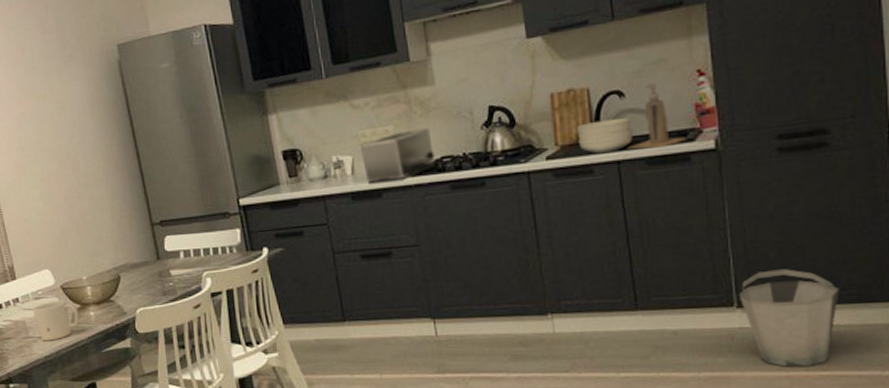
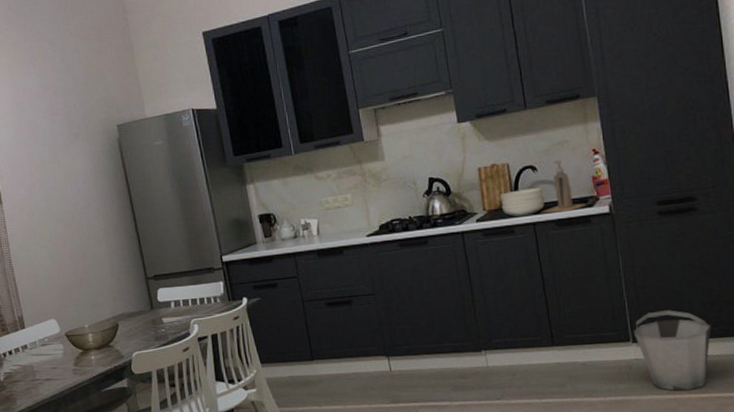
mug: present [32,300,80,341] -> none [39,346,82,383]
toaster: present [361,128,435,186] -> none [325,196,386,244]

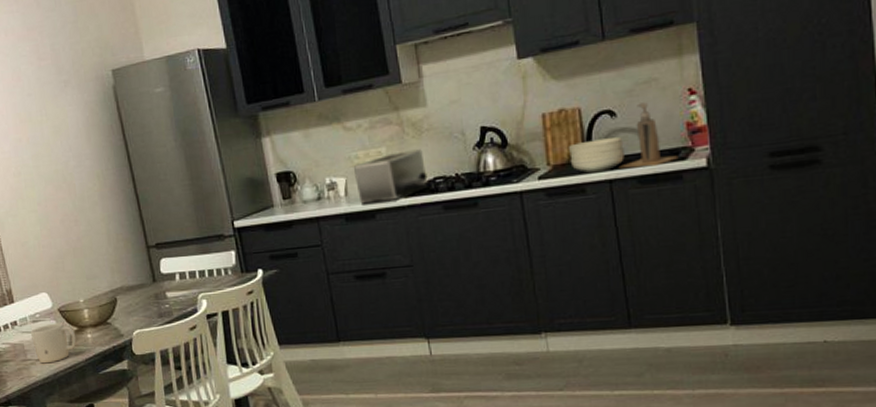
mug: none [39,346,82,383] -> present [30,322,77,364]
toaster: none [325,196,386,244] -> present [354,149,428,207]
bucket: present [633,310,711,391] -> none [732,286,833,384]

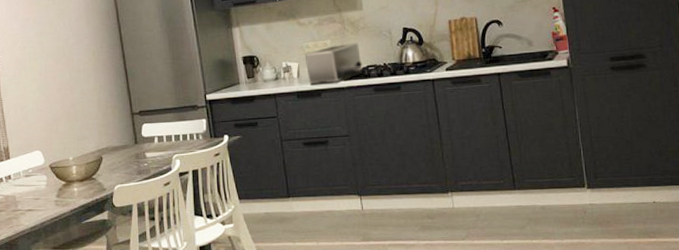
mug: present [30,322,77,364] -> none [22,177,64,214]
bowl: present [568,137,624,174] -> none [467,41,509,68]
soap dispenser: present [618,102,679,169] -> none [504,16,547,65]

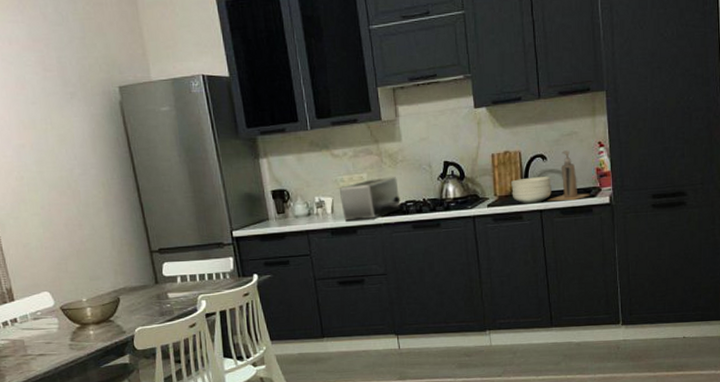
bowl: none [467,41,509,68] -> present [510,177,552,204]
soap dispenser: none [504,16,547,65] -> present [547,150,590,202]

